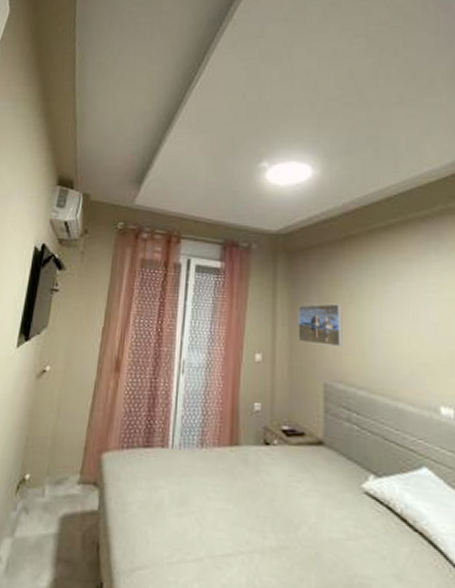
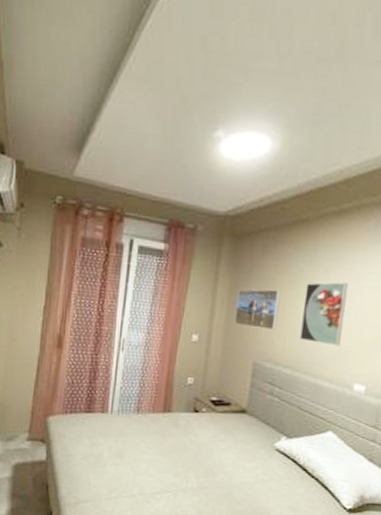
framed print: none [367,294,415,363] -> present [299,282,349,346]

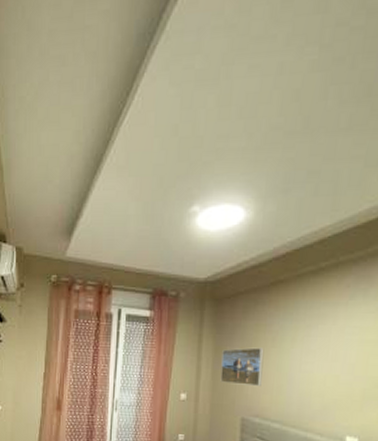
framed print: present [299,282,349,346] -> none [286,337,332,400]

